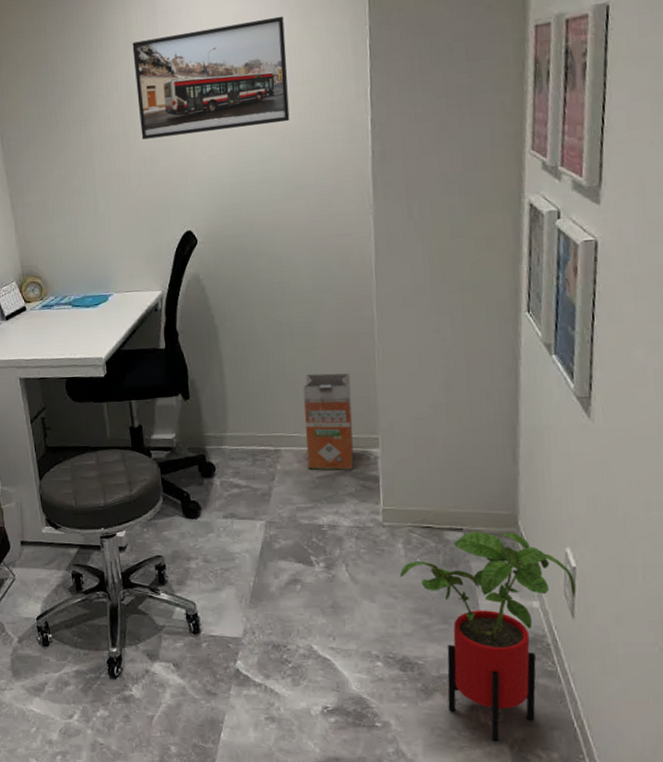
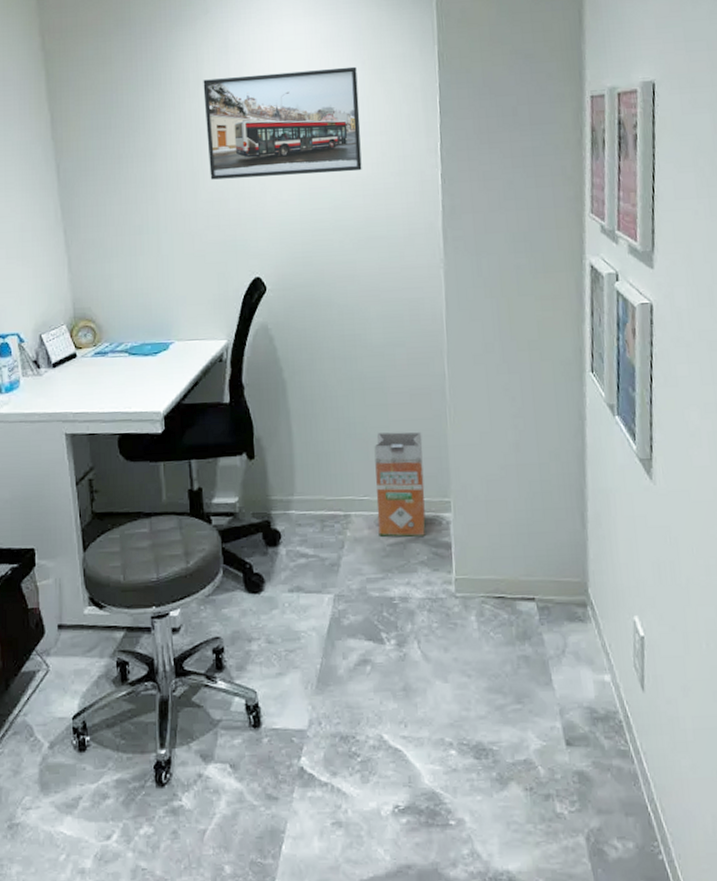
house plant: present [399,531,577,742] -> none [473,600,645,834]

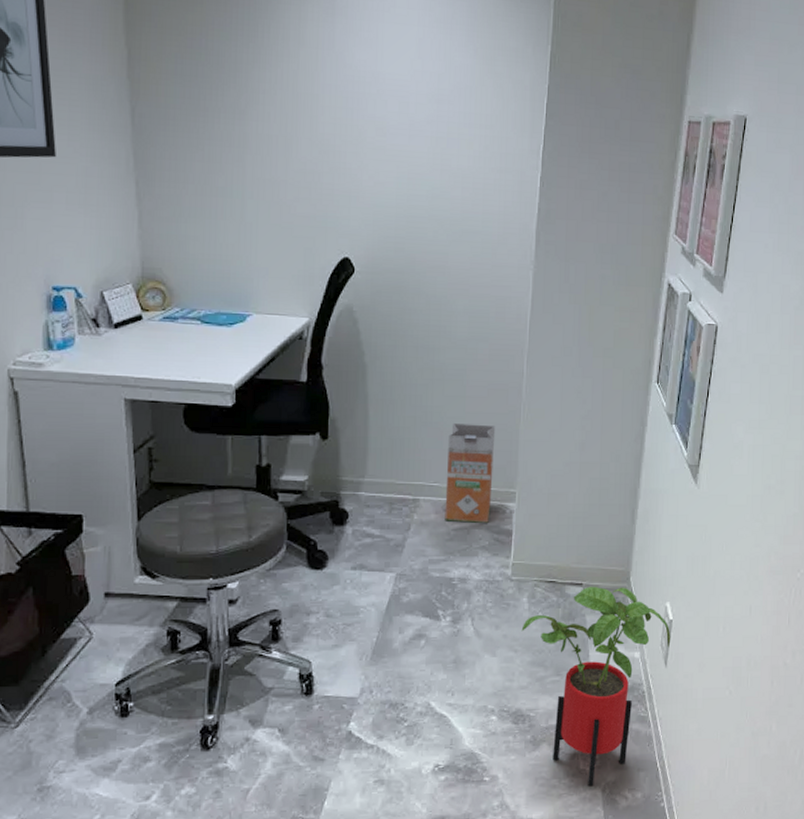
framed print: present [203,66,362,180] -> none [304,40,468,162]
house plant: none [473,600,645,834] -> present [521,586,671,787]

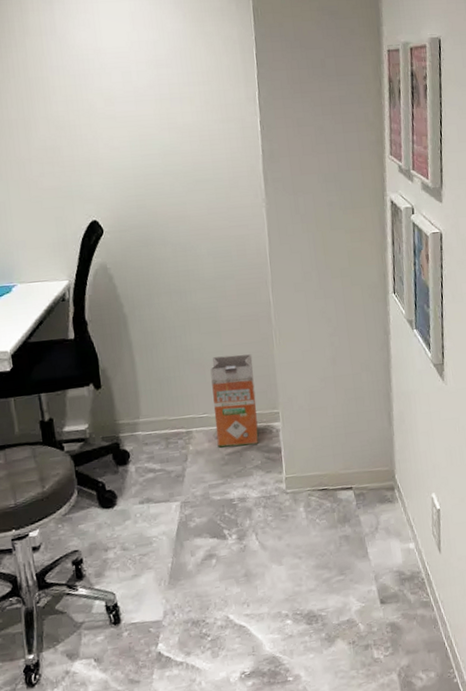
house plant: present [521,586,671,787] -> none [302,485,441,673]

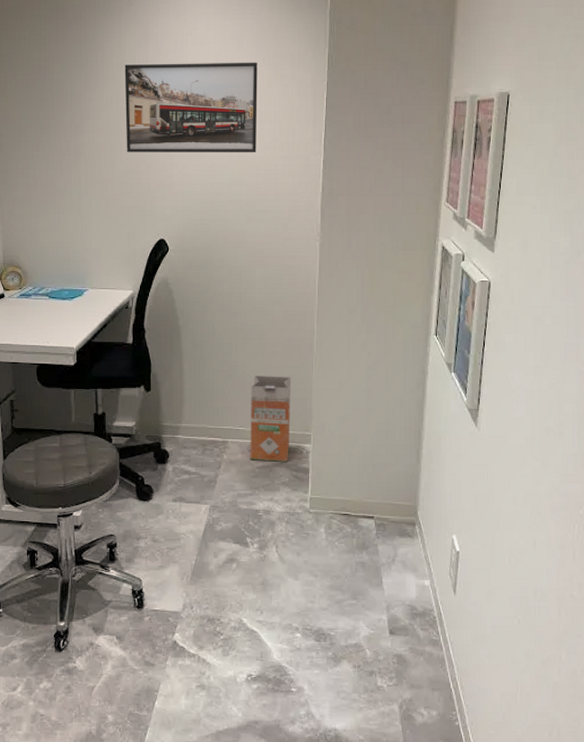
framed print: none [29,19,188,128] -> present [124,62,258,153]

